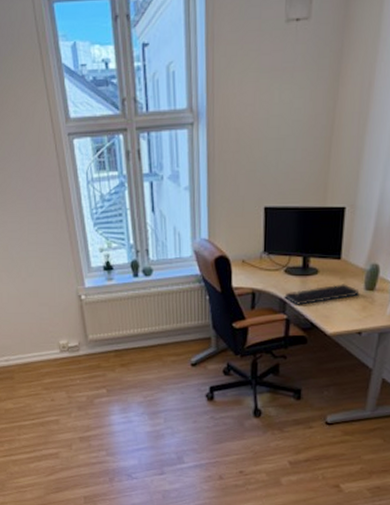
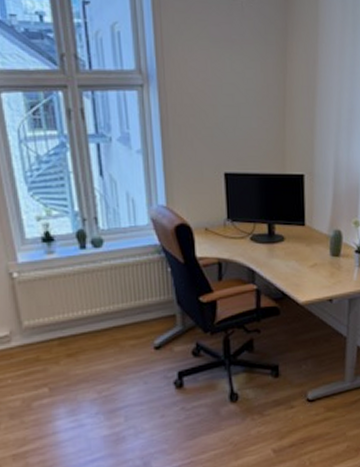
computer keyboard: present [284,284,360,306] -> none [252,250,326,276]

